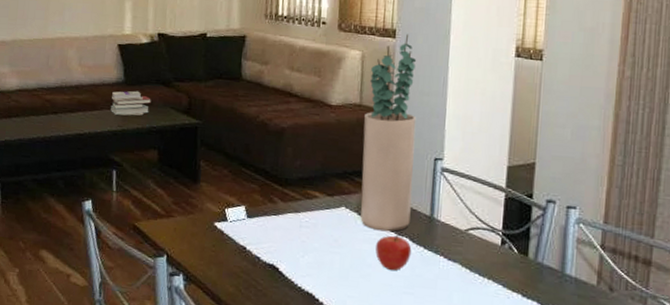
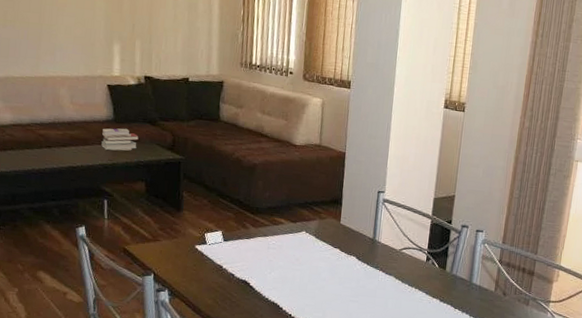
vase: present [360,34,417,232] -> none [318,85,367,251]
fruit: present [375,234,412,271] -> none [329,254,358,284]

